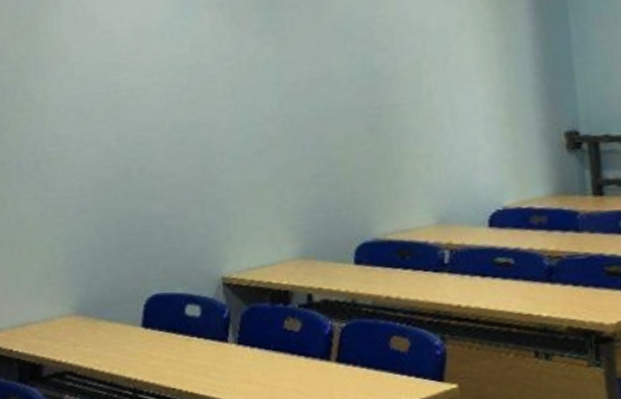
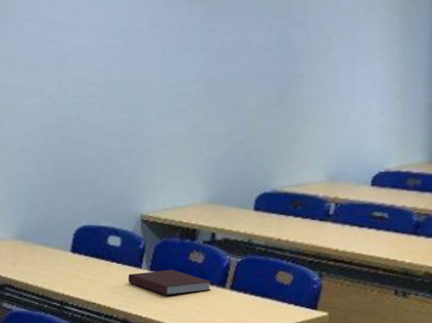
notebook: none [212,342,314,375] -> present [128,270,212,296]

